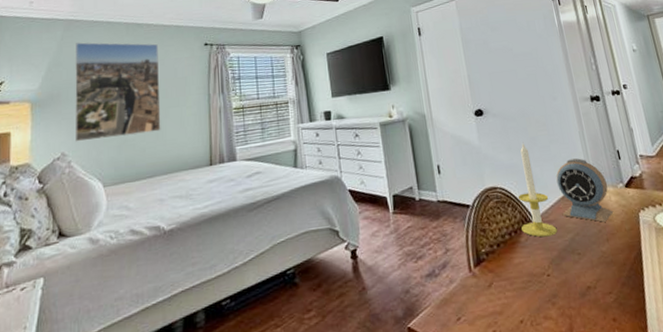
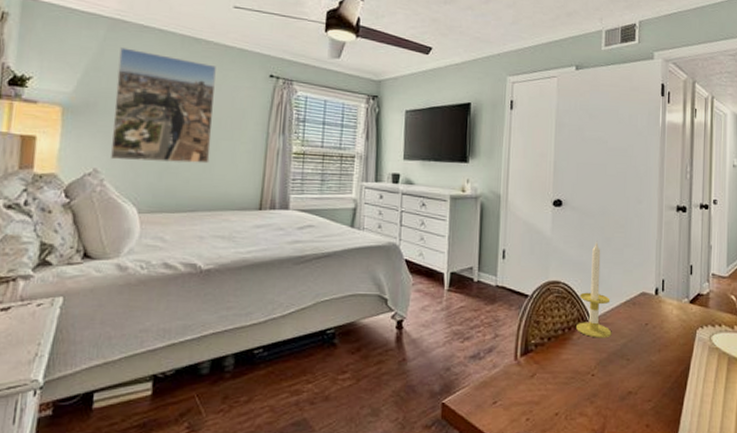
alarm clock: present [556,158,614,222] -> none [620,266,673,333]

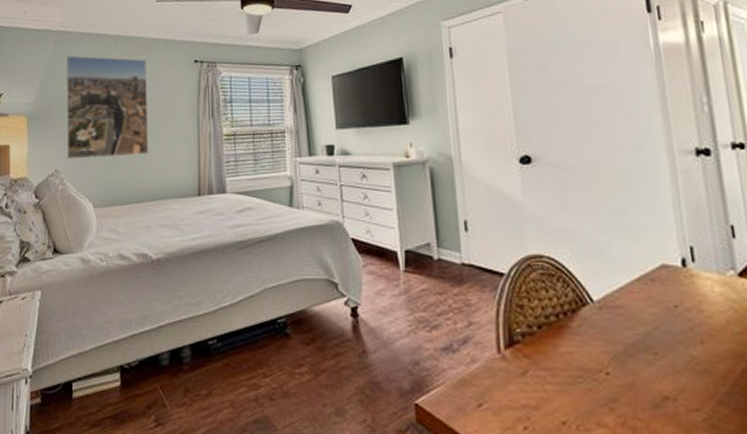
candle: present [576,241,612,338] -> none [573,202,627,326]

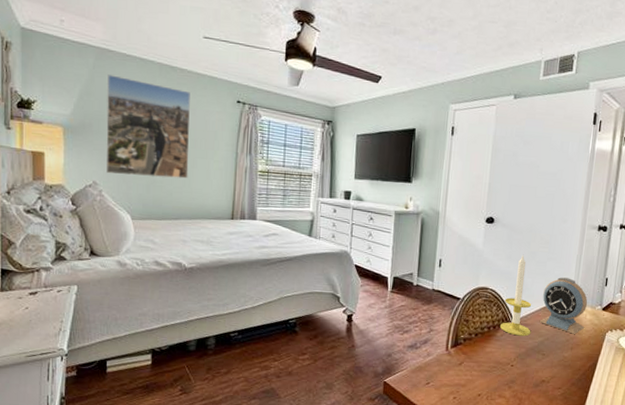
candle: none [573,202,627,326] -> present [500,254,532,336]
alarm clock: none [630,230,716,318] -> present [539,277,588,334]

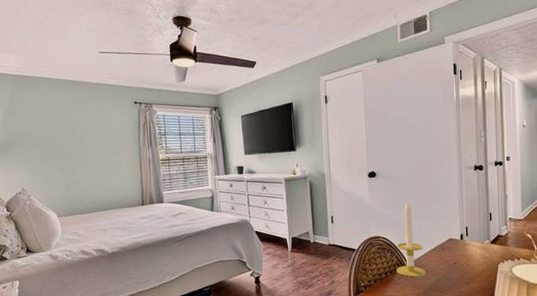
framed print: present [106,74,190,179] -> none [24,96,101,181]
alarm clock: present [539,277,588,334] -> none [432,217,477,269]

